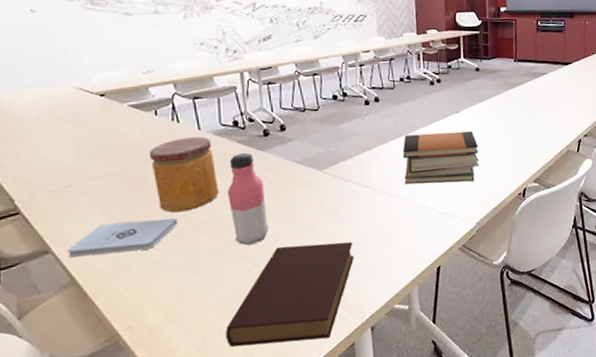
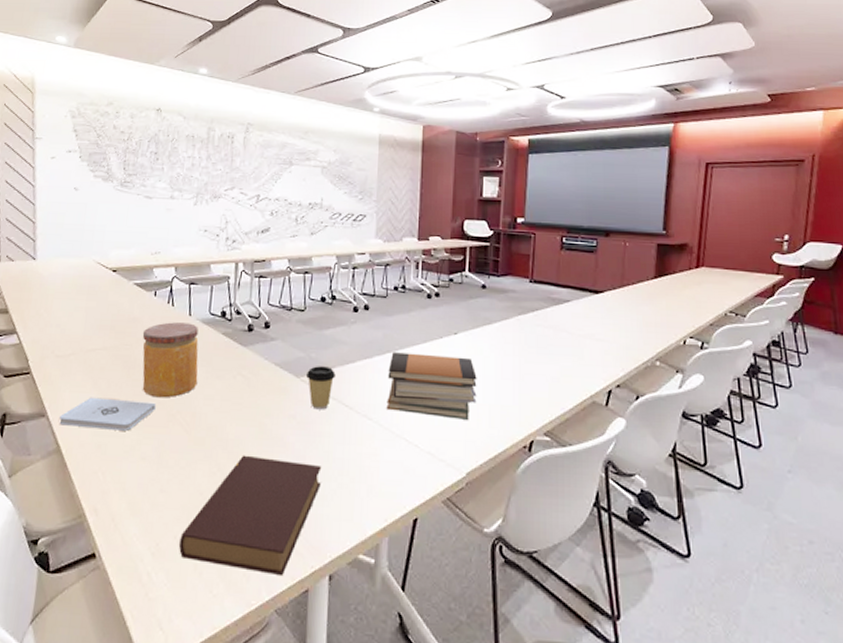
water bottle: present [227,152,270,246] -> none [204,345,241,447]
coffee cup: none [328,156,356,196] -> present [306,366,336,410]

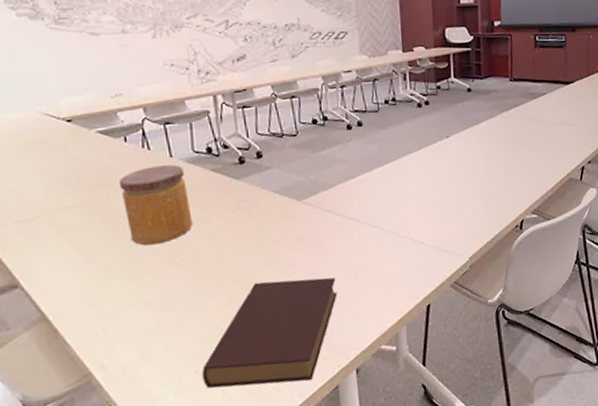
notepad: present [59,397,156,431] -> none [37,251,150,293]
coffee cup: present [306,366,336,410] -> none [308,186,338,228]
book stack: present [386,352,477,420] -> none [388,157,472,216]

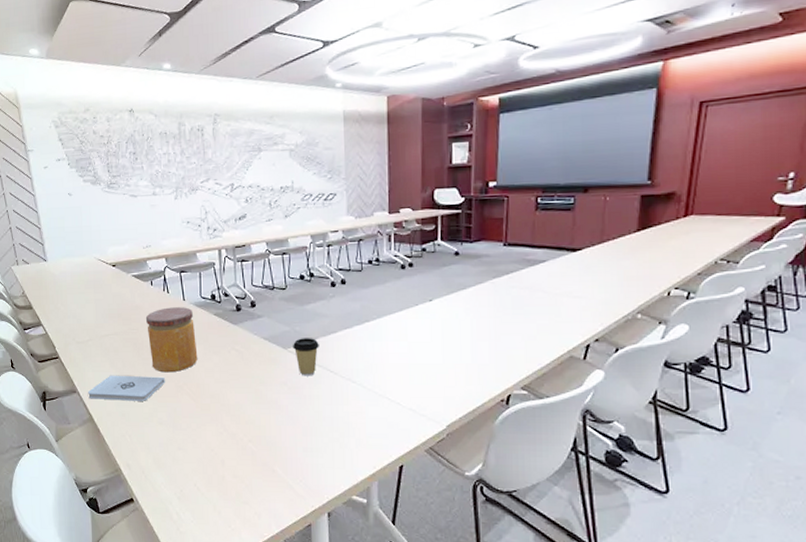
notepad: none [37,251,150,293] -> present [88,375,165,401]
book: present [202,277,337,388] -> none [199,417,314,513]
coffee cup: none [308,186,338,228] -> present [293,338,319,376]

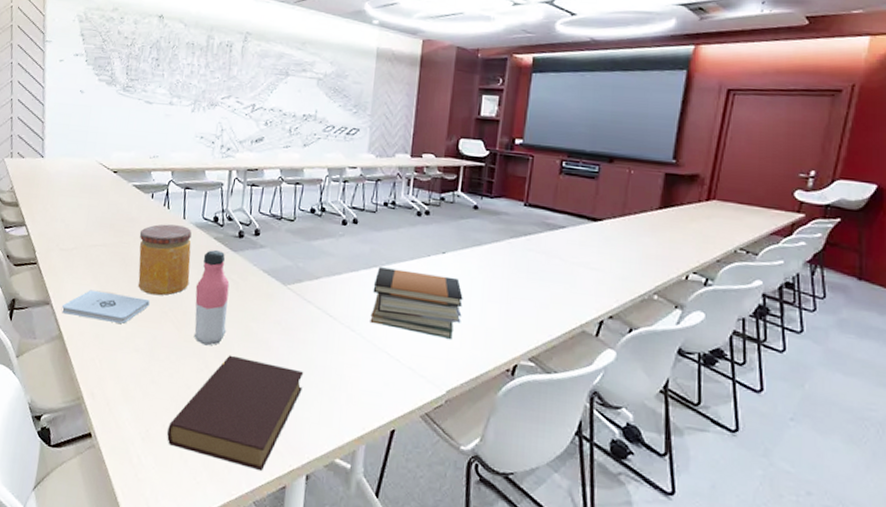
book: none [199,417,314,513] -> present [167,355,304,471]
water bottle: none [204,324,238,411] -> present [193,249,230,346]
coffee cup: present [293,338,319,376] -> none [293,275,322,319]
book stack: none [367,321,454,379] -> present [370,267,463,339]

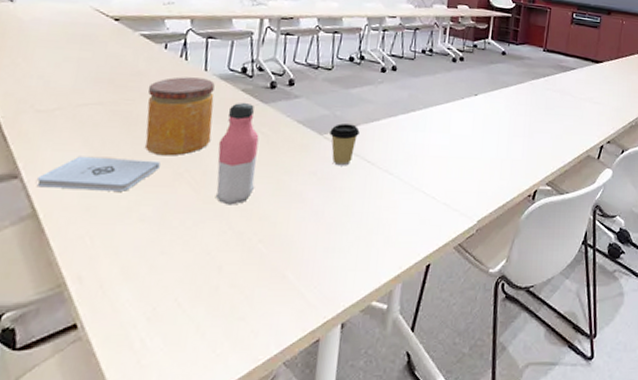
book: present [167,355,304,471] -> none [180,212,340,328]
coffee cup: none [293,275,322,319] -> present [330,124,360,166]
book stack: present [370,267,463,339] -> none [407,111,493,173]

